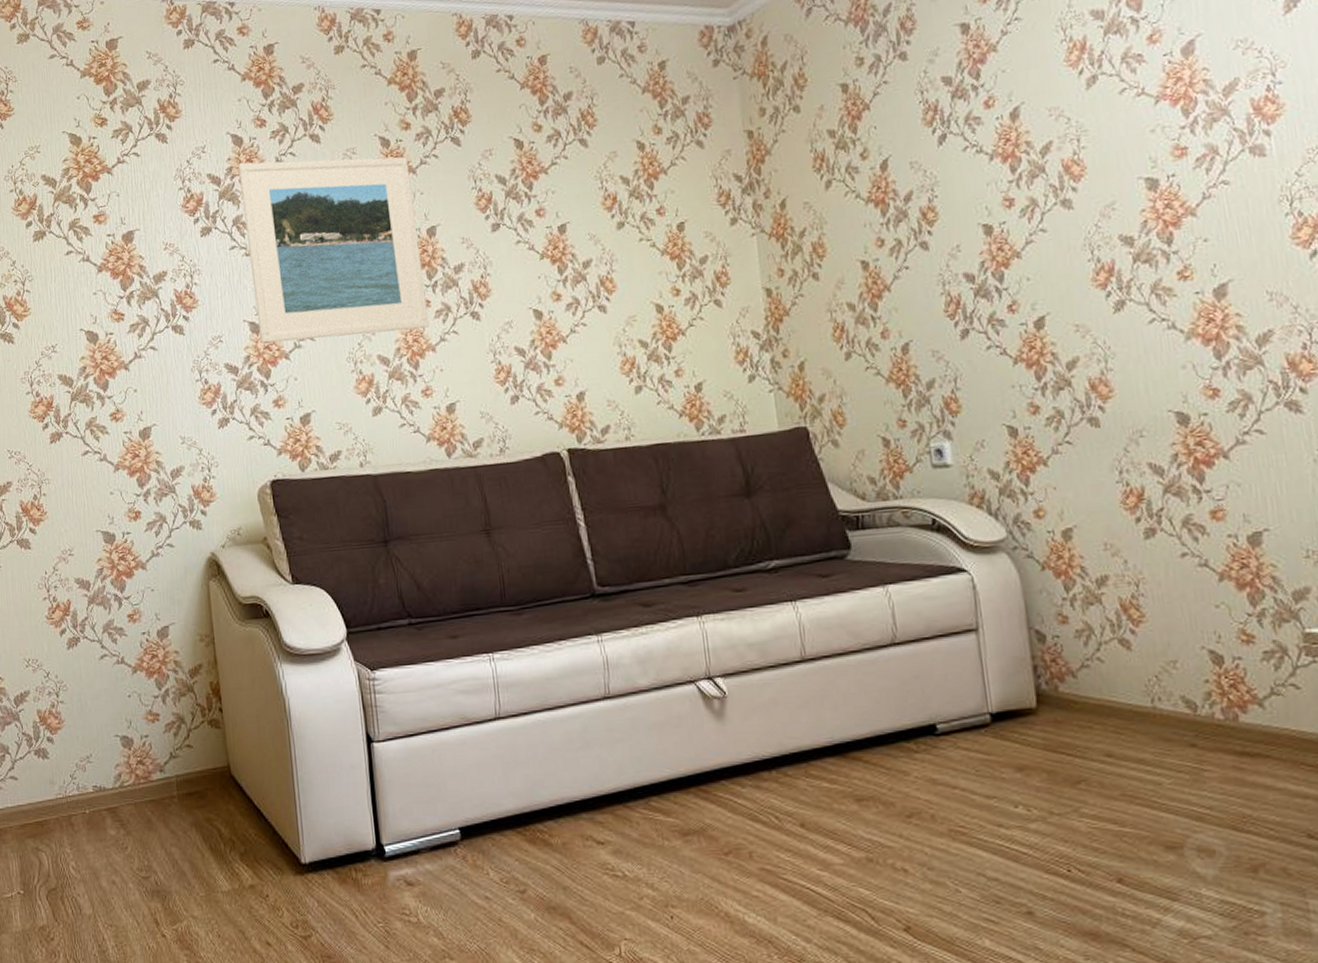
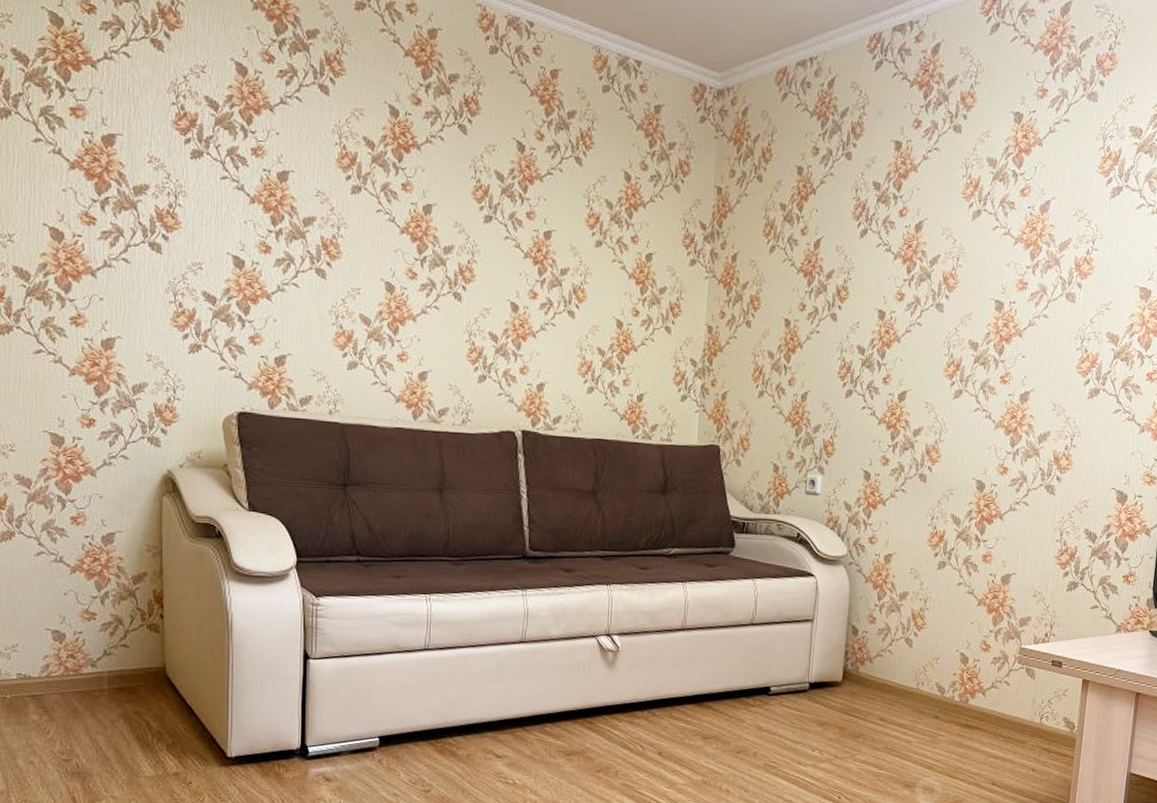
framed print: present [238,156,430,344] -> none [239,93,415,298]

